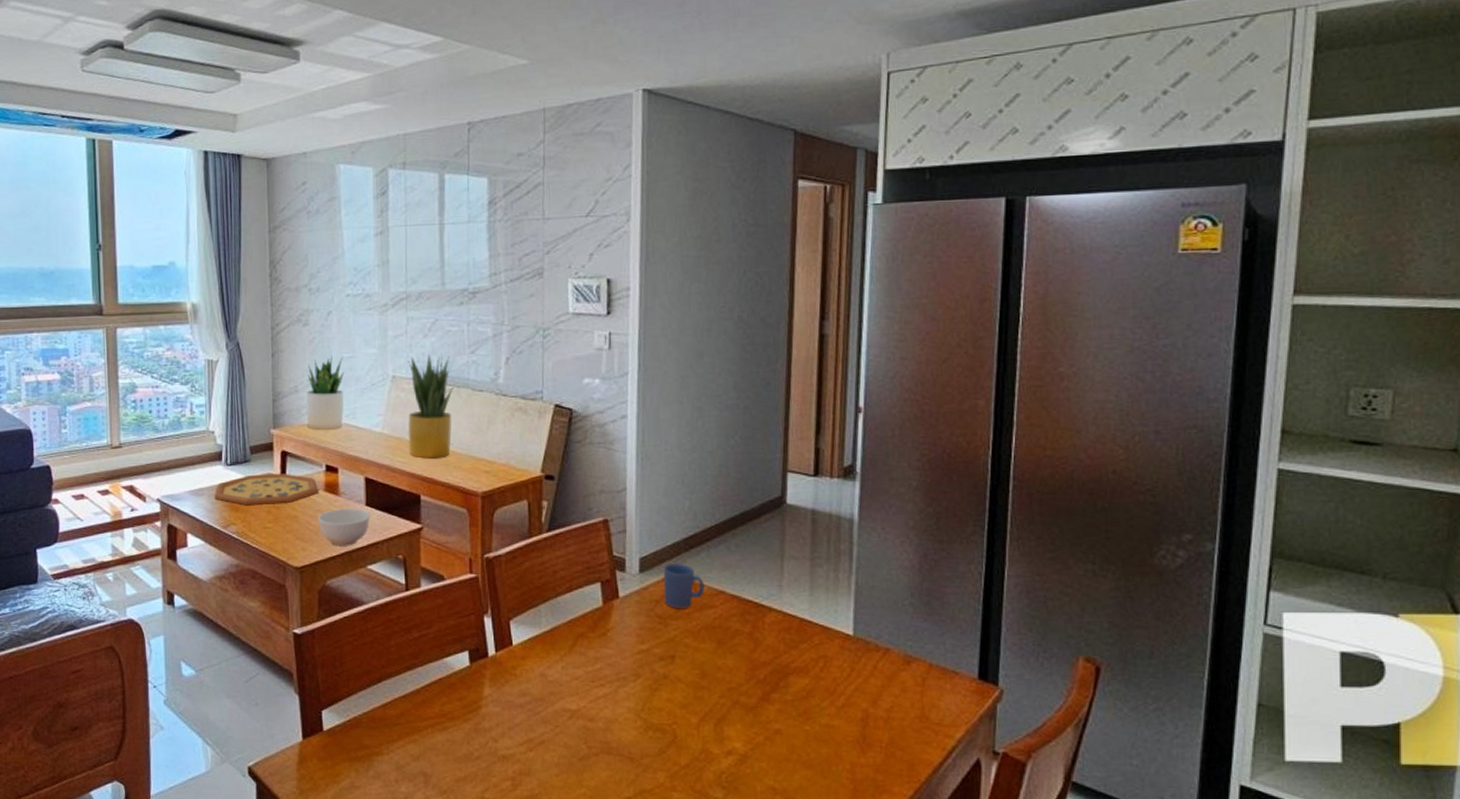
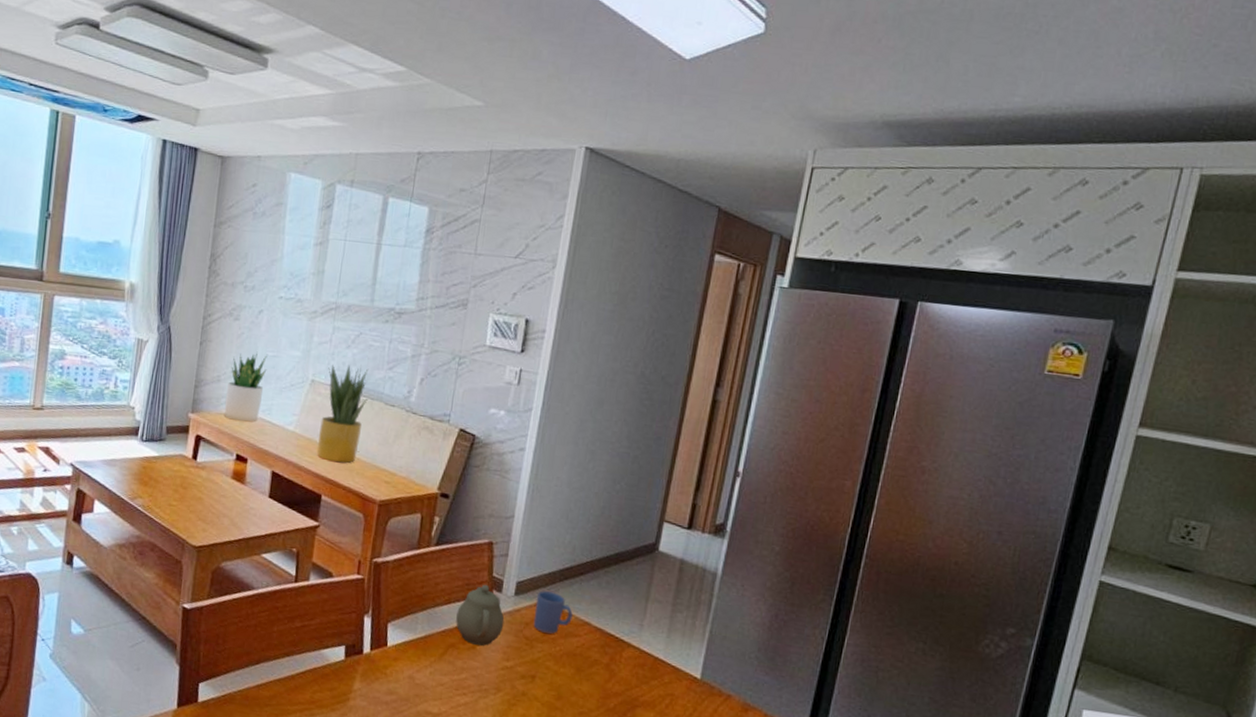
decorative tray: present [215,474,318,506] -> none [126,453,226,485]
bowl: present [318,509,371,546] -> none [221,496,272,533]
teapot: none [581,565,633,631] -> present [456,584,505,646]

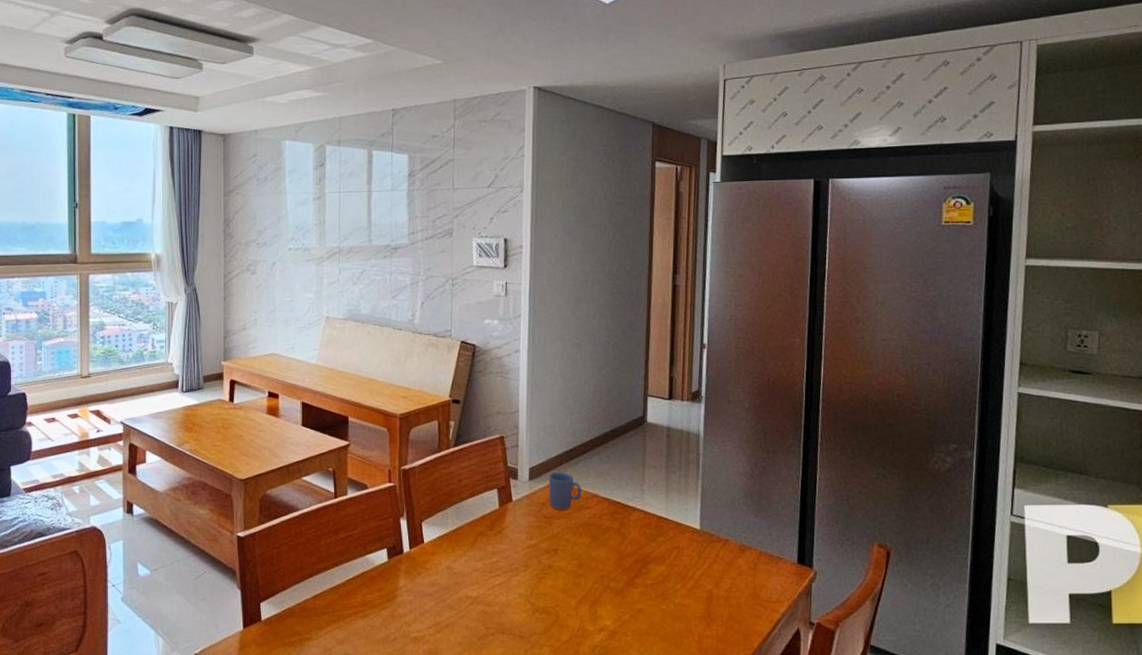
planter: present [224,351,268,423] -> none [252,299,286,363]
planter: present [317,364,369,463] -> none [339,298,378,386]
teapot: present [456,584,505,646] -> none [481,474,524,529]

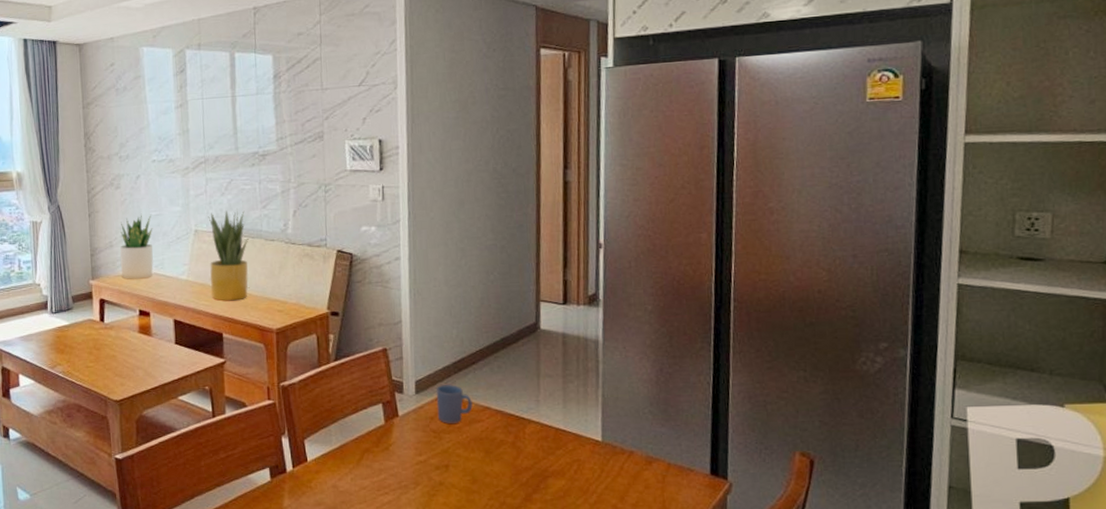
planter: none [252,299,286,363] -> present [119,213,154,280]
planter: none [339,298,378,386] -> present [208,209,249,301]

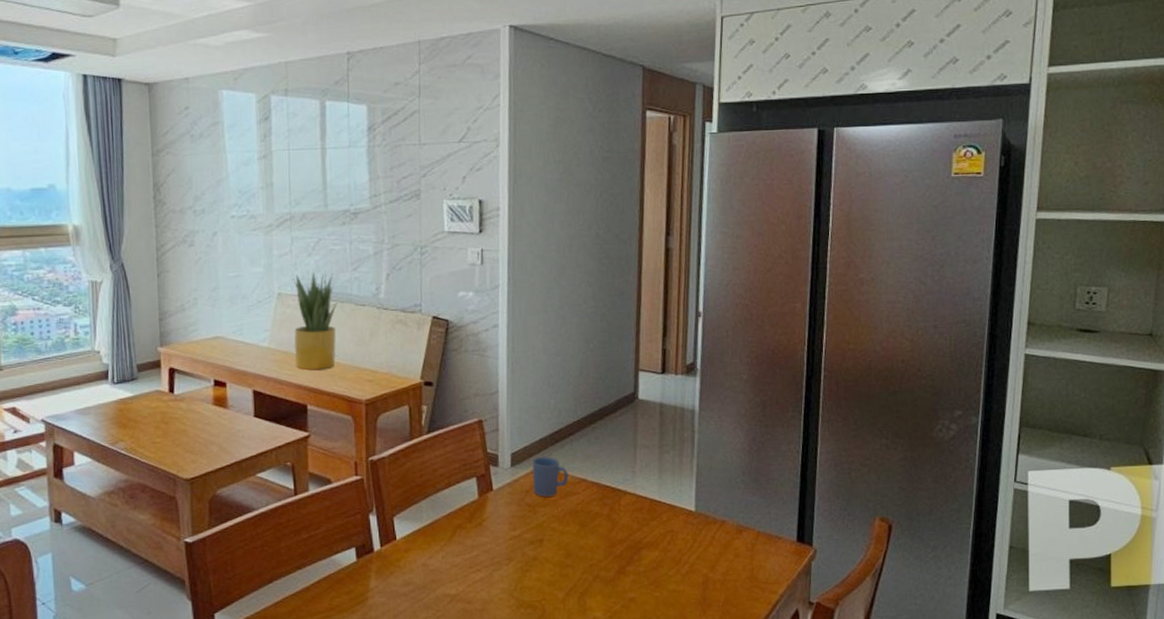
planter: present [119,213,154,280] -> none [192,274,231,348]

